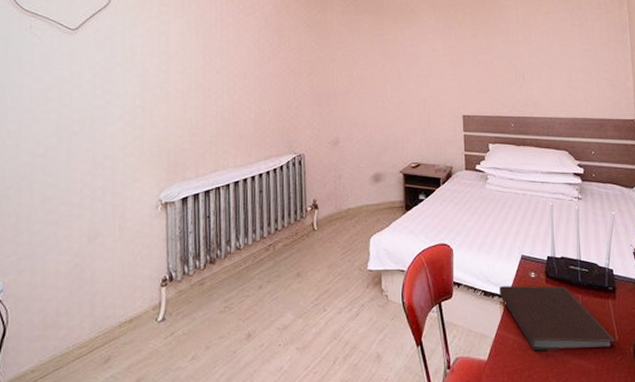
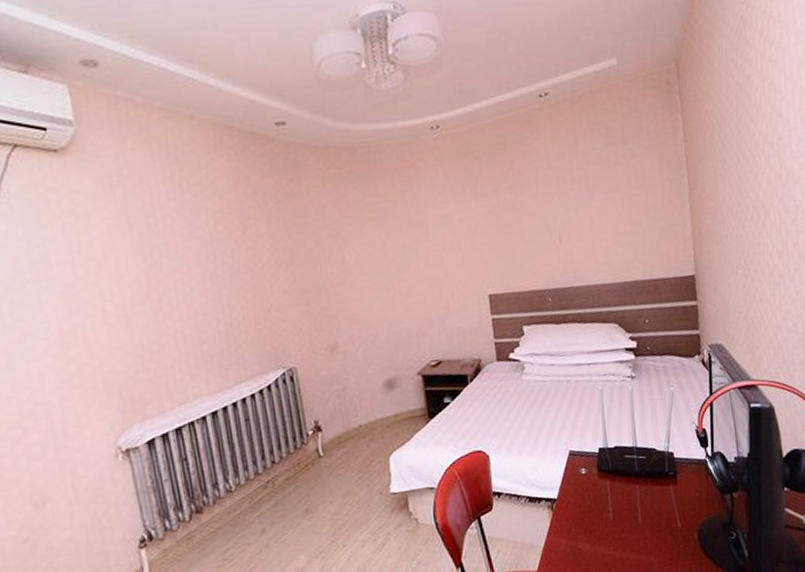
notebook: present [499,285,617,353] -> none [545,478,679,554]

